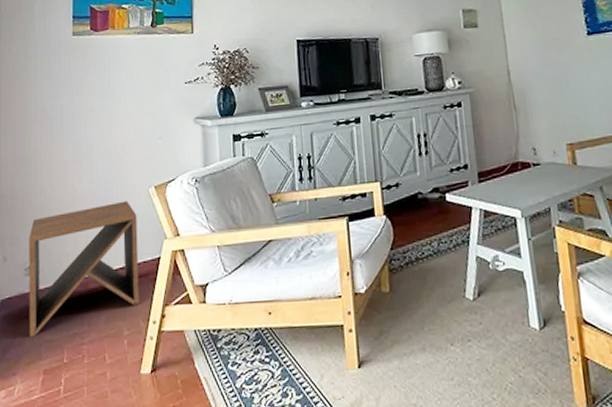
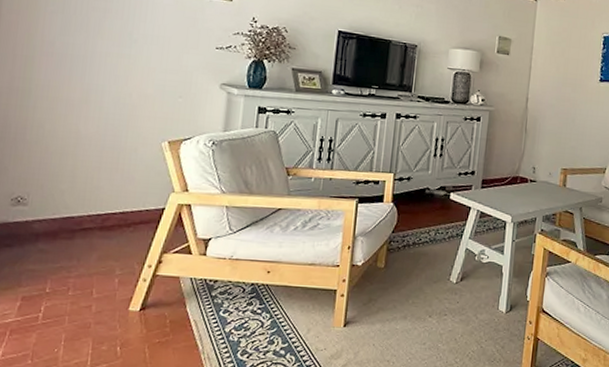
side table: present [29,201,139,337] -> none [8,150,145,265]

